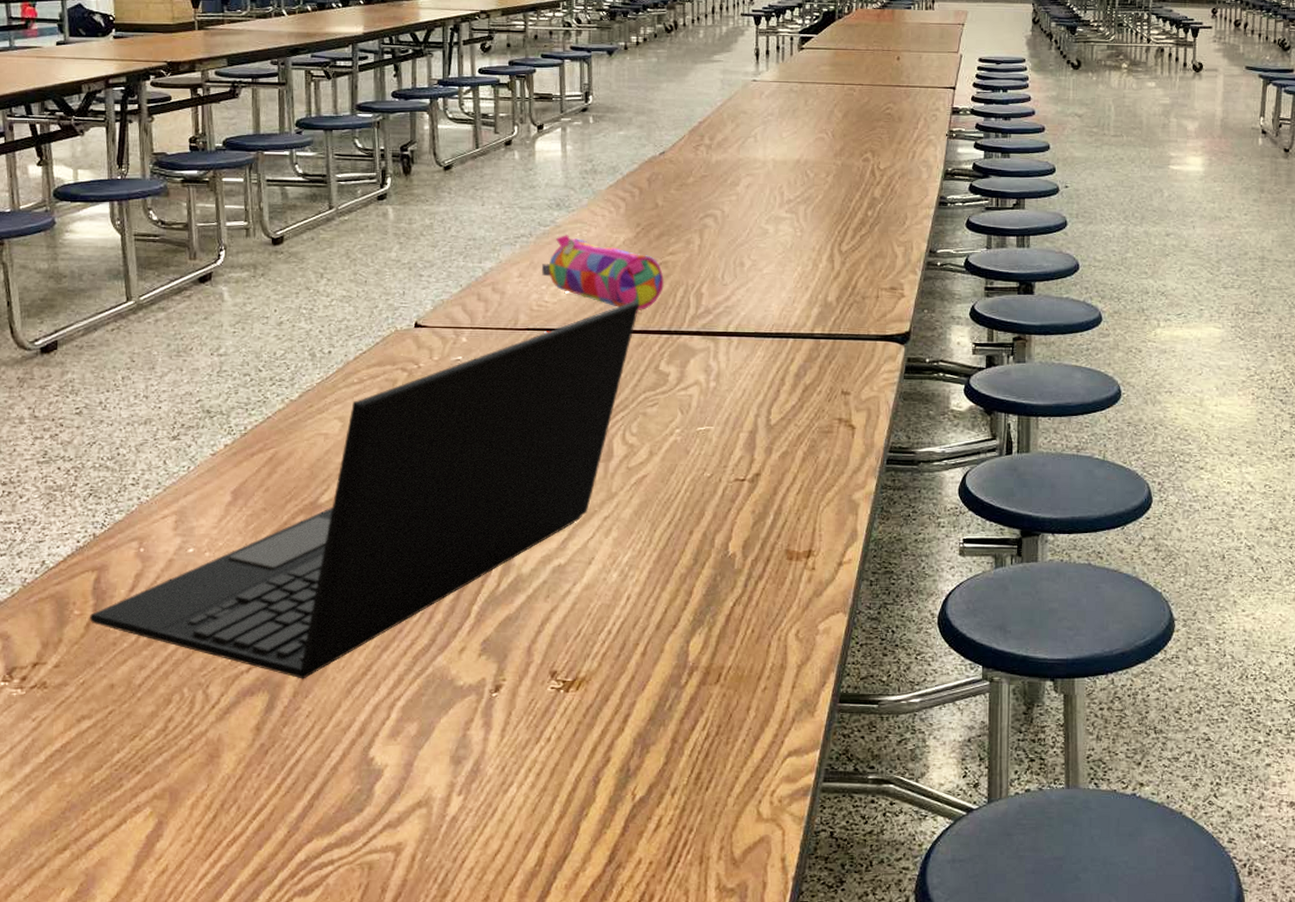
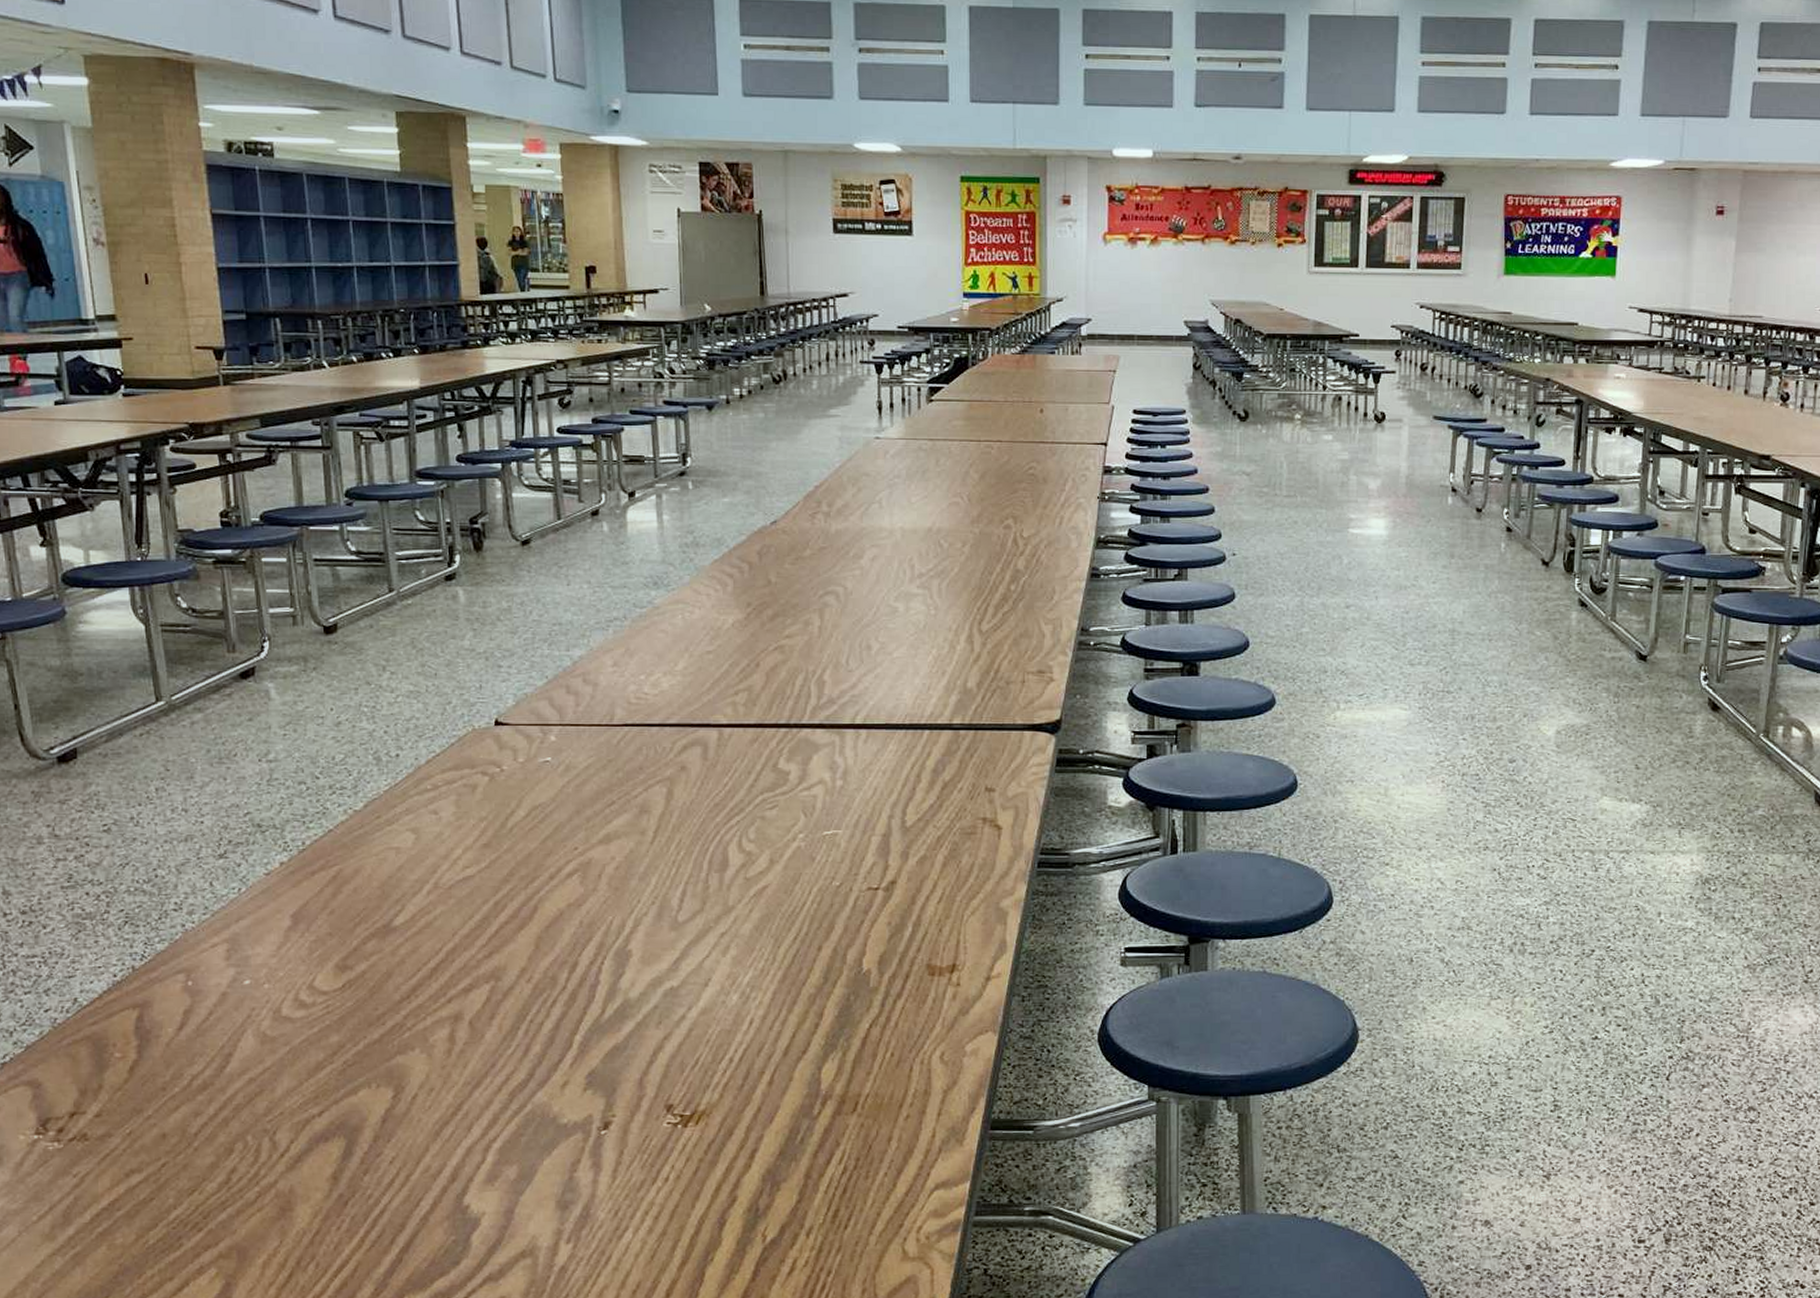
laptop: present [90,301,640,679] -> none [133,691,753,1122]
pencil case: present [541,235,665,310] -> none [638,617,782,701]

